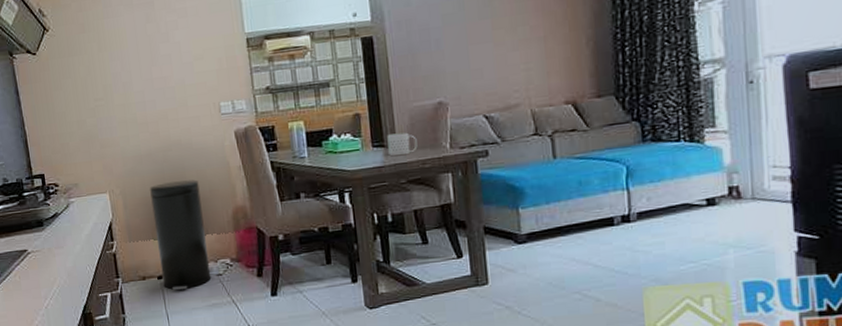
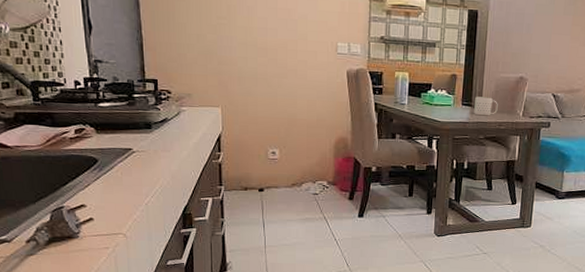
pedal bin: present [150,179,211,290] -> none [262,106,308,203]

